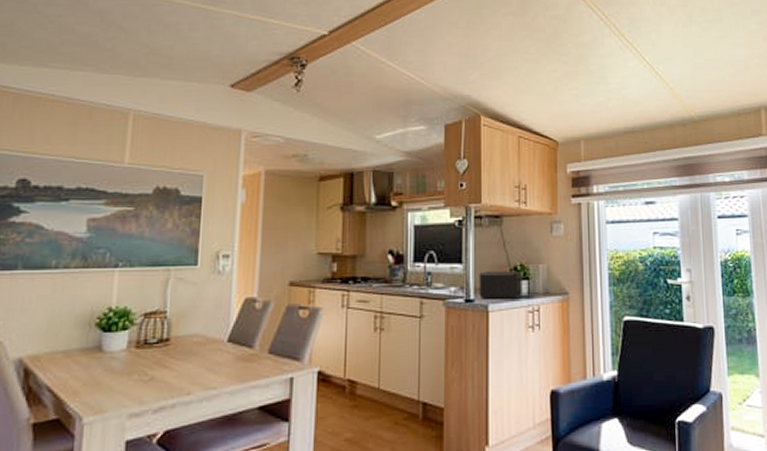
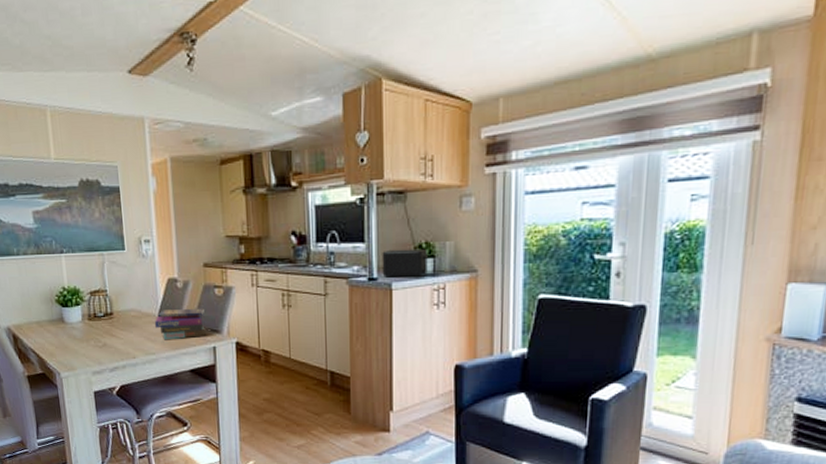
books: none [222,332,284,371] -> present [155,308,206,340]

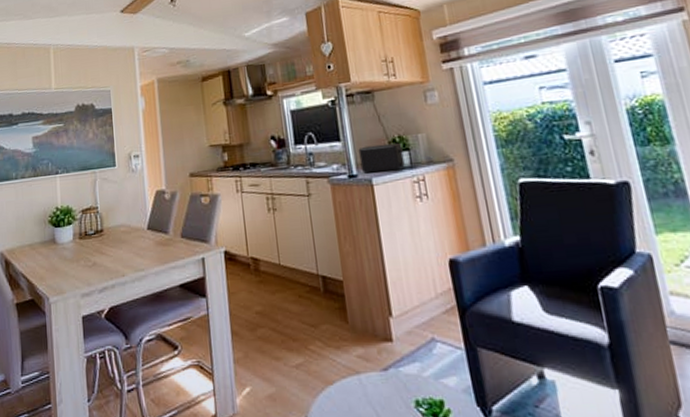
books: present [155,308,206,340] -> none [144,218,194,255]

